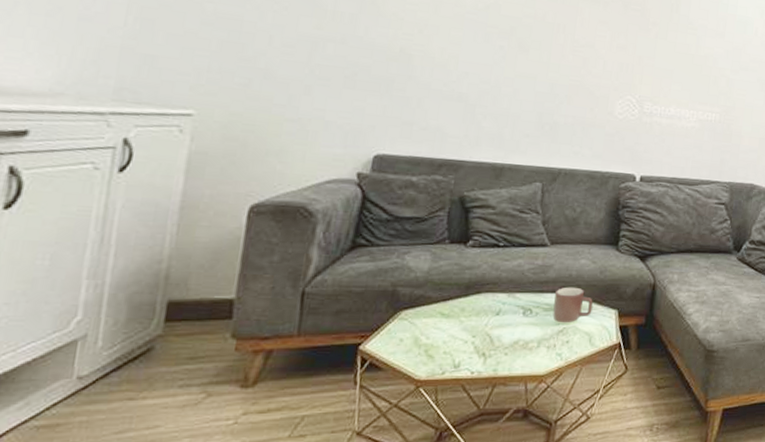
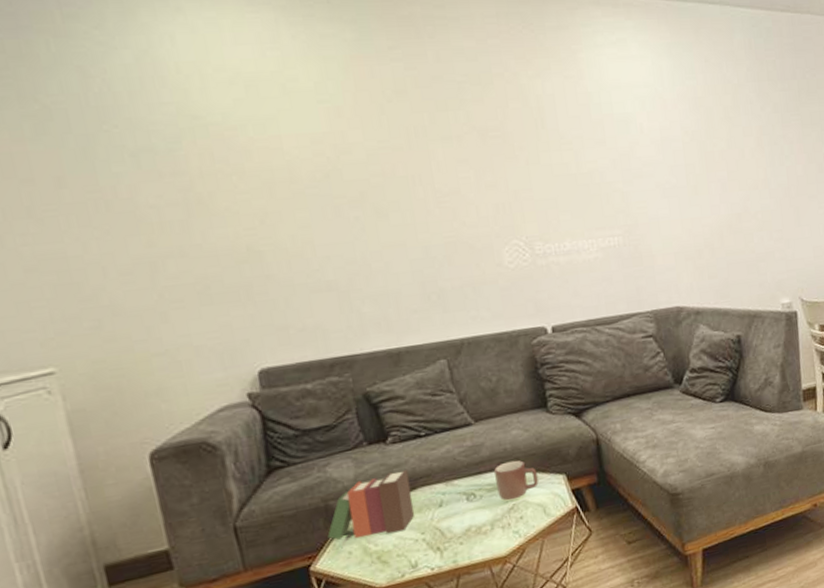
books: none [385,273,478,330] -> present [327,470,415,540]

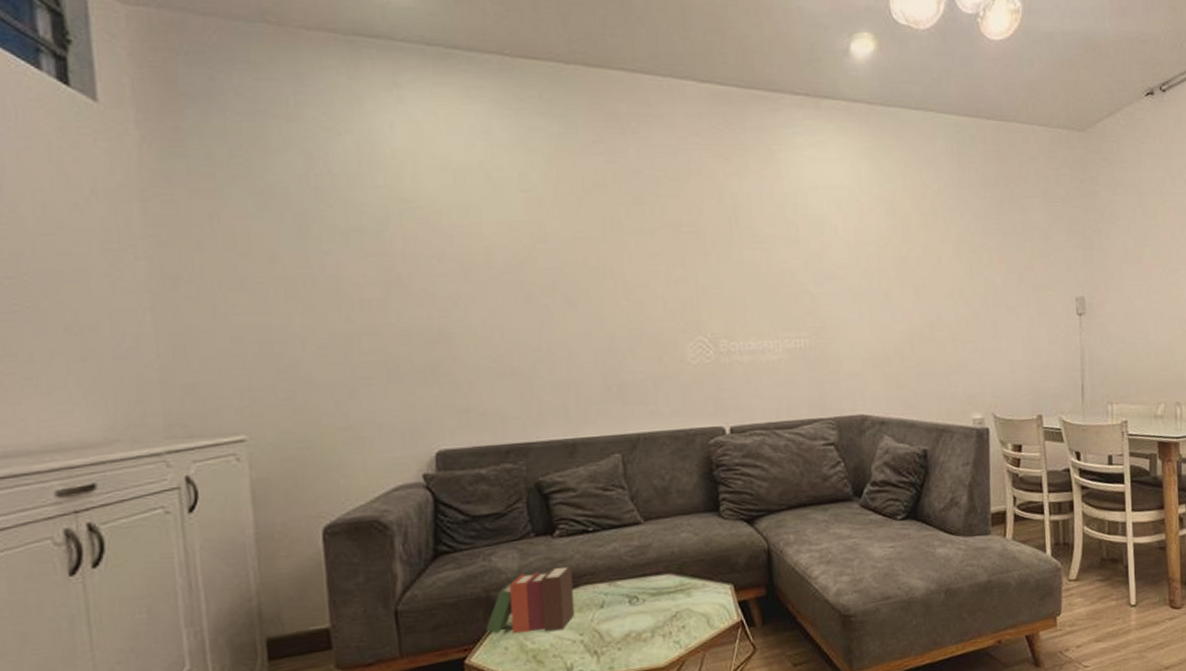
mug: present [493,460,539,502] -> none [658,564,704,609]

